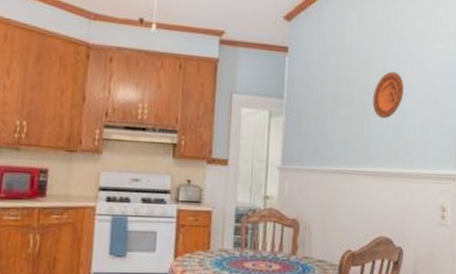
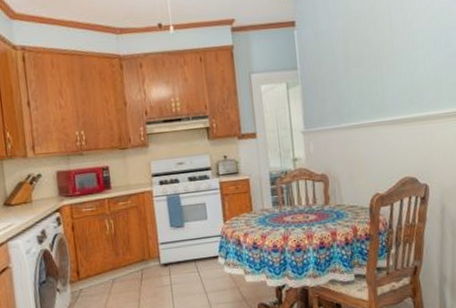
decorative plate: present [372,71,404,119] -> none [382,23,413,70]

